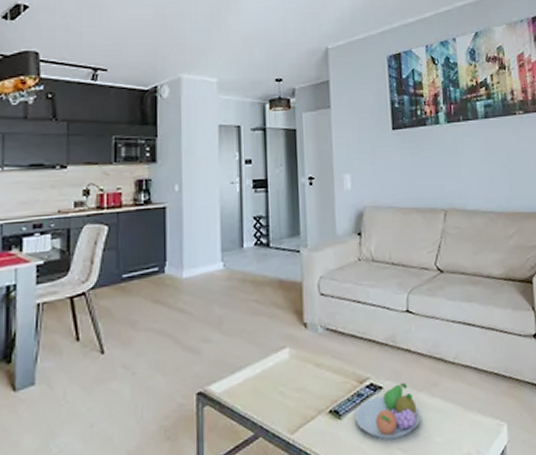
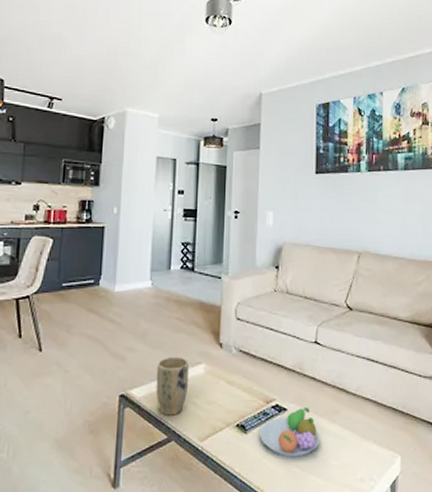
plant pot: none [236,342,274,410] -> present [155,356,190,416]

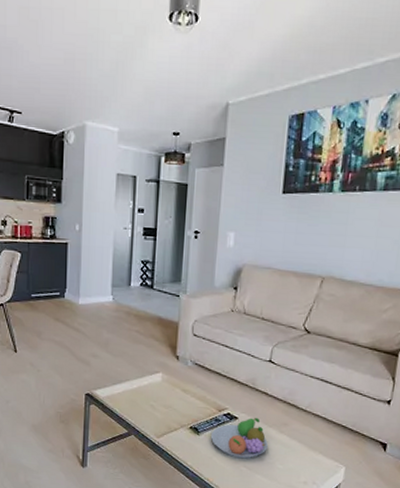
plant pot: present [155,356,190,416] -> none [117,364,148,415]

